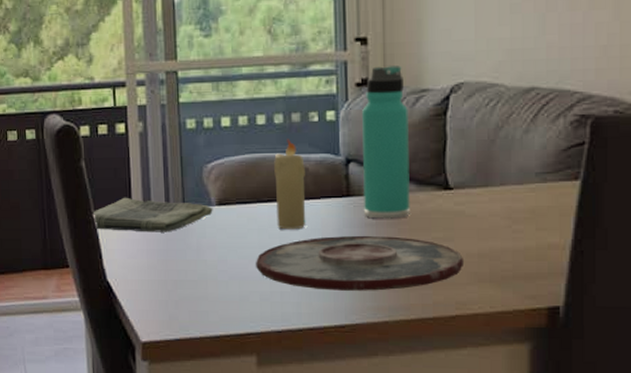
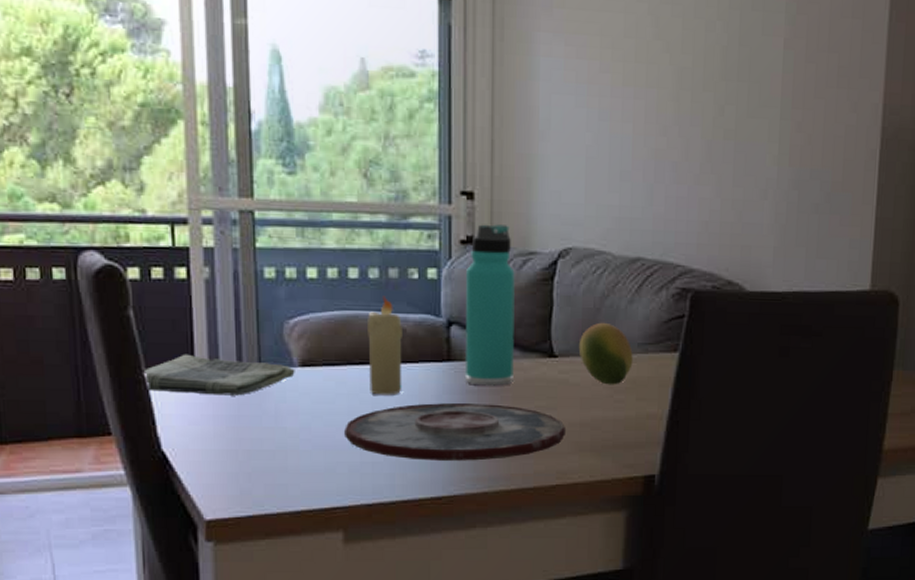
fruit: none [474,153,531,216] -> present [578,322,633,385]

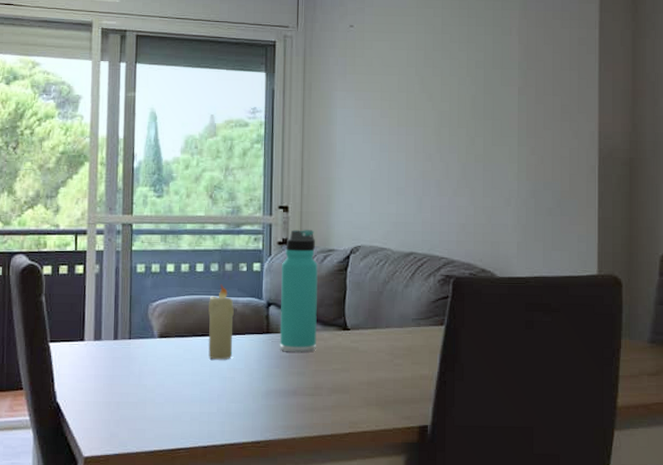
dish towel: present [145,354,295,396] -> none [49,328,155,360]
plate: present [345,403,565,461] -> none [189,366,356,412]
fruit: present [578,322,633,385] -> none [366,302,408,352]

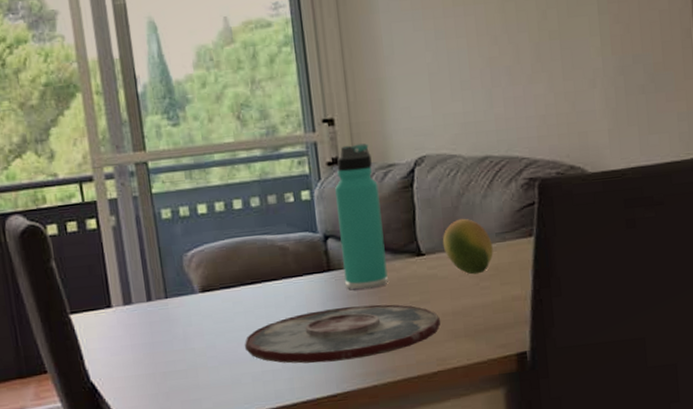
plate: none [189,366,356,412] -> present [245,304,440,364]
candle: present [208,284,234,360] -> none [254,220,291,309]
fruit: none [366,302,408,352] -> present [442,218,493,275]

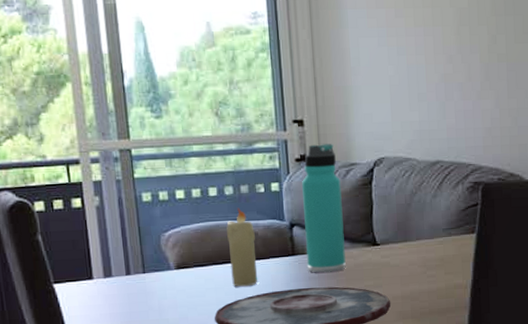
candle: none [254,220,291,309] -> present [226,207,258,287]
fruit: present [442,218,493,275] -> none [395,214,440,264]

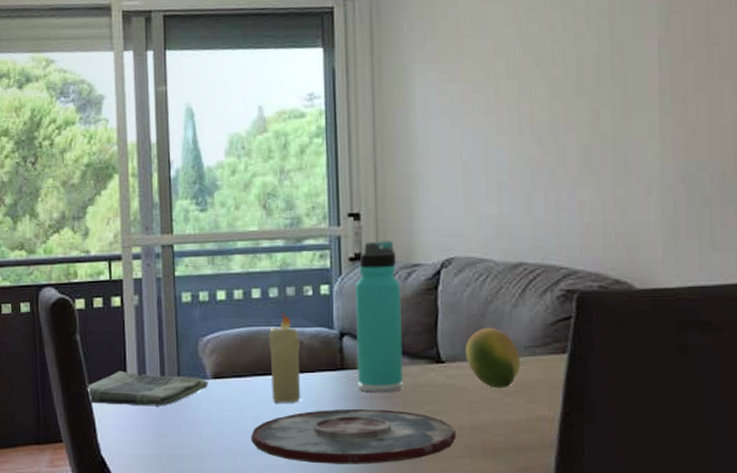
dish towel: none [53,266,172,299] -> present [88,370,208,406]
fruit: none [395,214,440,264] -> present [465,327,520,389]

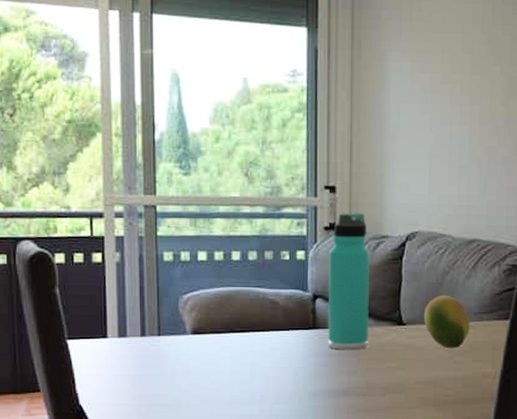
dish towel: present [88,370,208,406] -> none [67,324,188,359]
plate: present [251,409,456,464] -> none [228,364,412,414]
candle: present [269,312,301,403] -> none [247,274,276,358]

